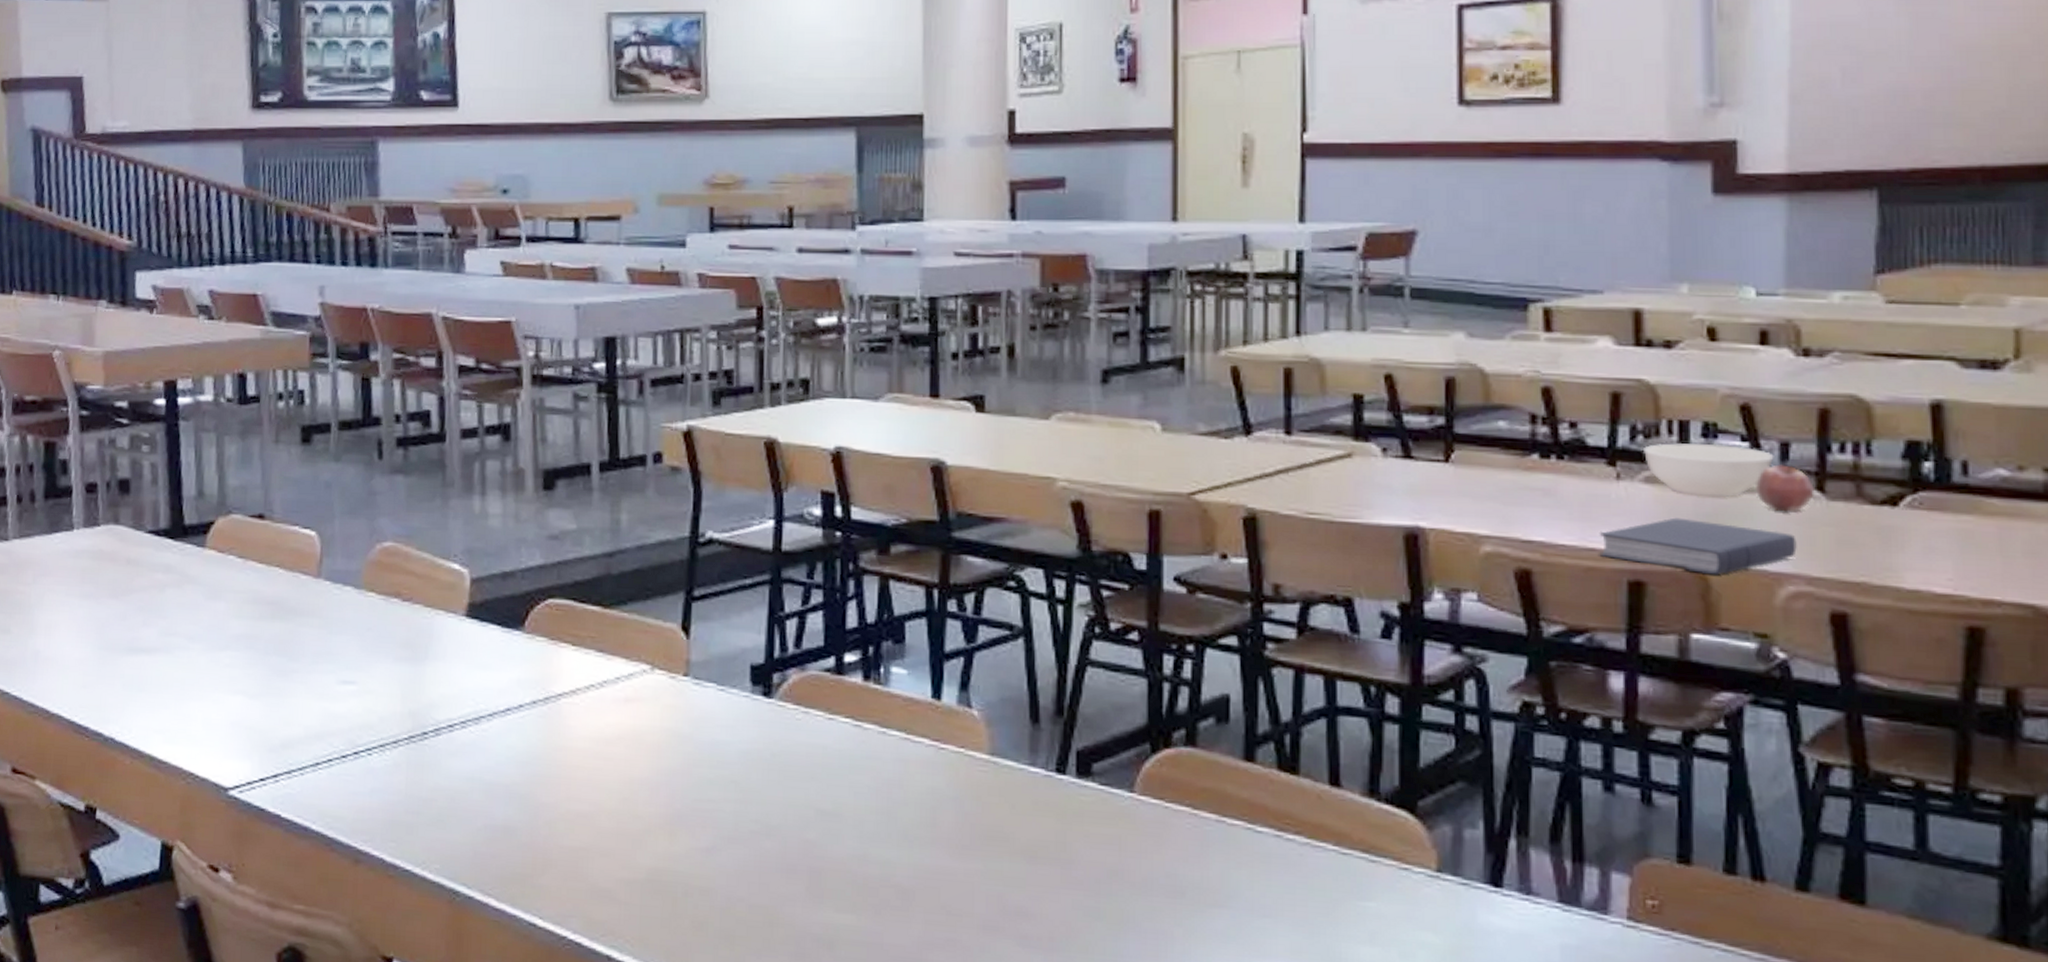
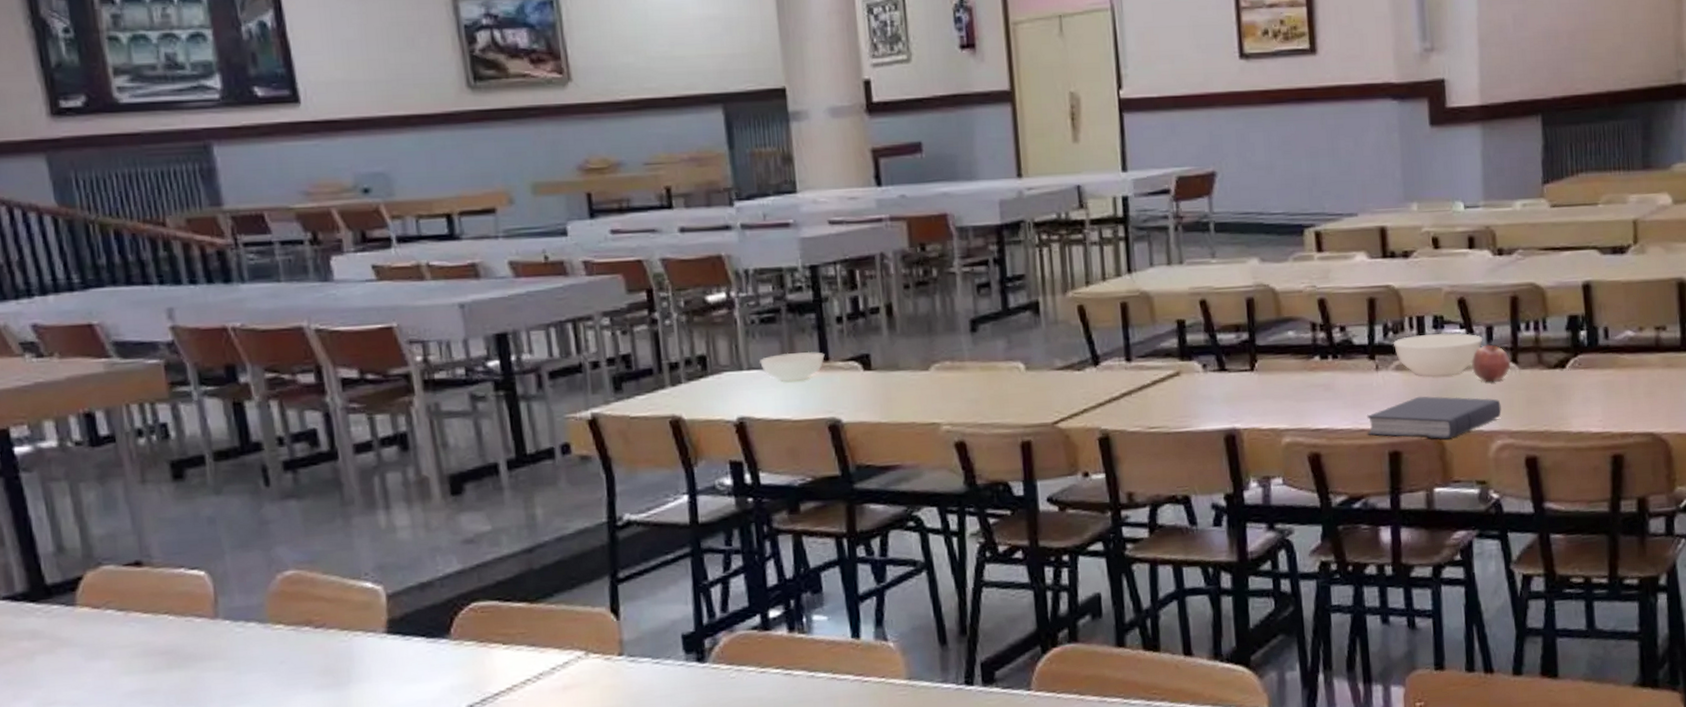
bowl: none [865,385,935,416] -> present [760,351,825,383]

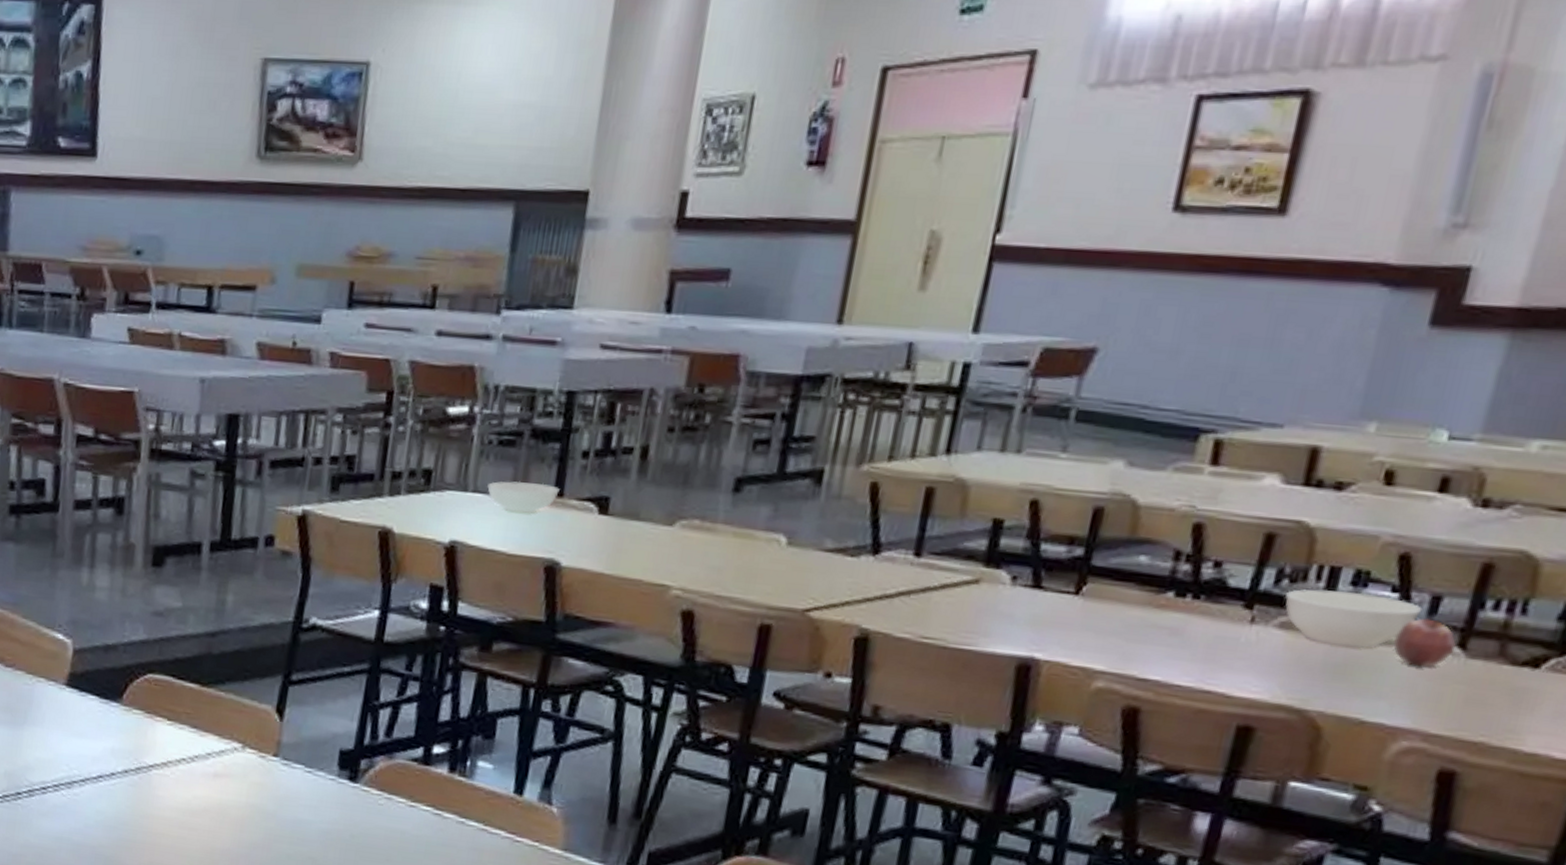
book: present [1367,396,1502,440] -> none [1213,665,1423,726]

